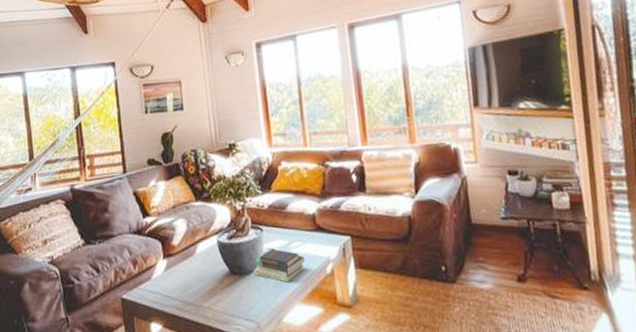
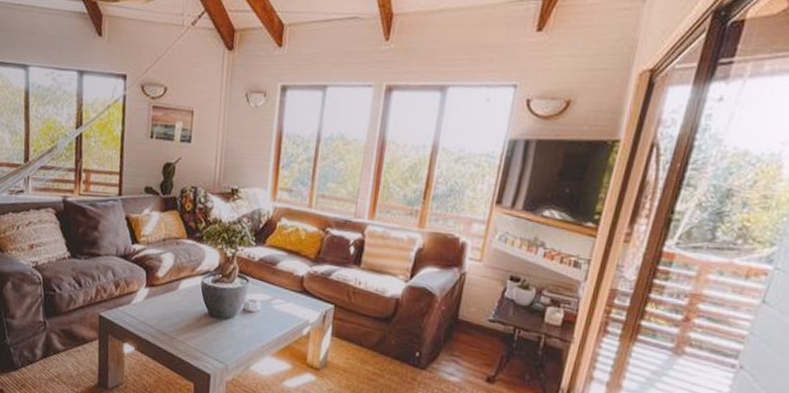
books: present [253,248,306,283] -> none [231,300,285,335]

